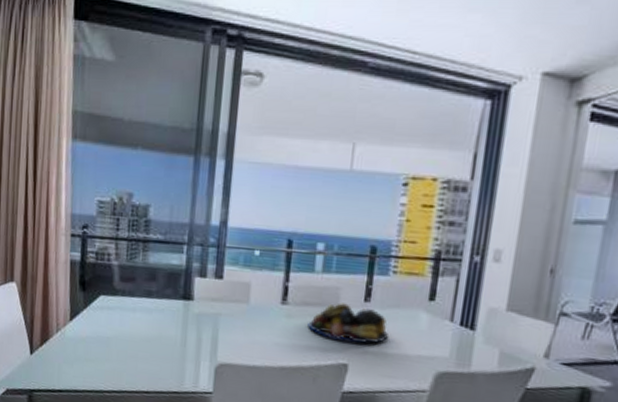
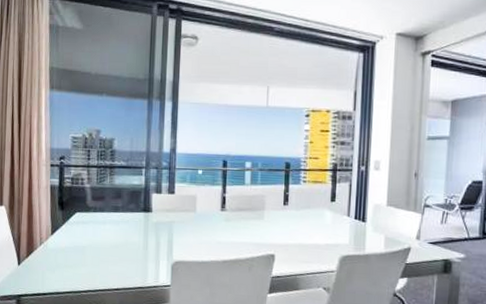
fruit bowl: present [308,303,390,344] -> none [242,207,304,238]

